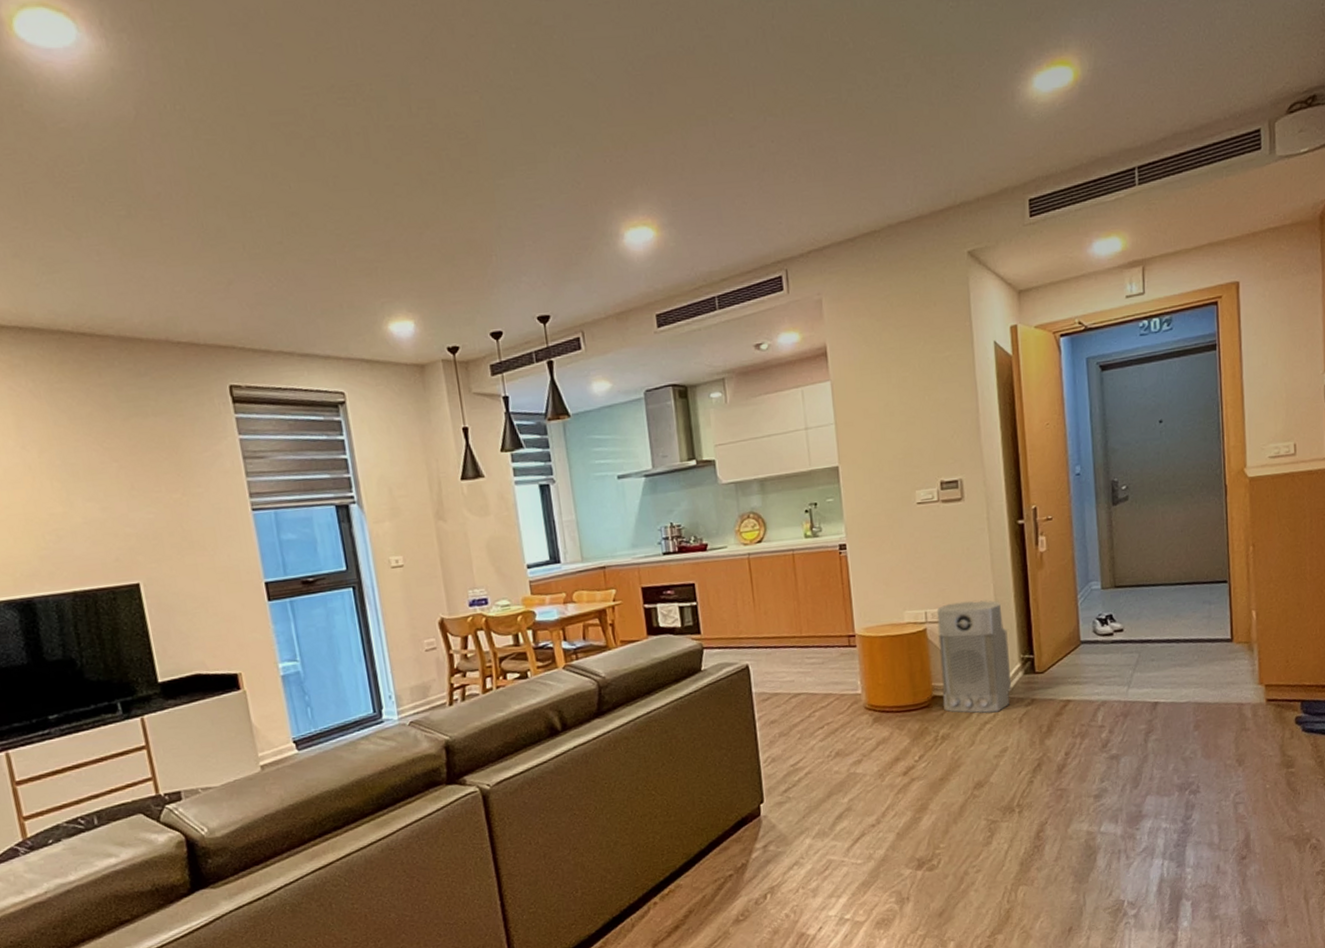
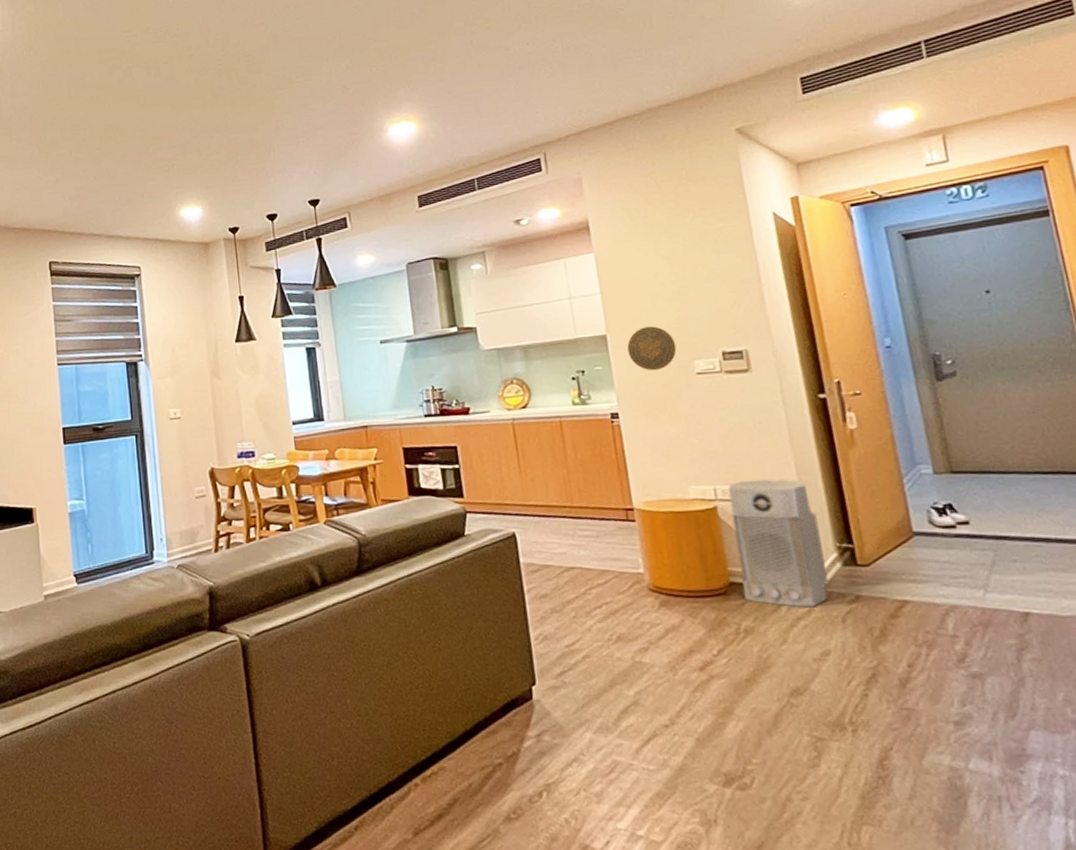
decorative plate: none [857,457,901,502] -> present [627,326,677,371]

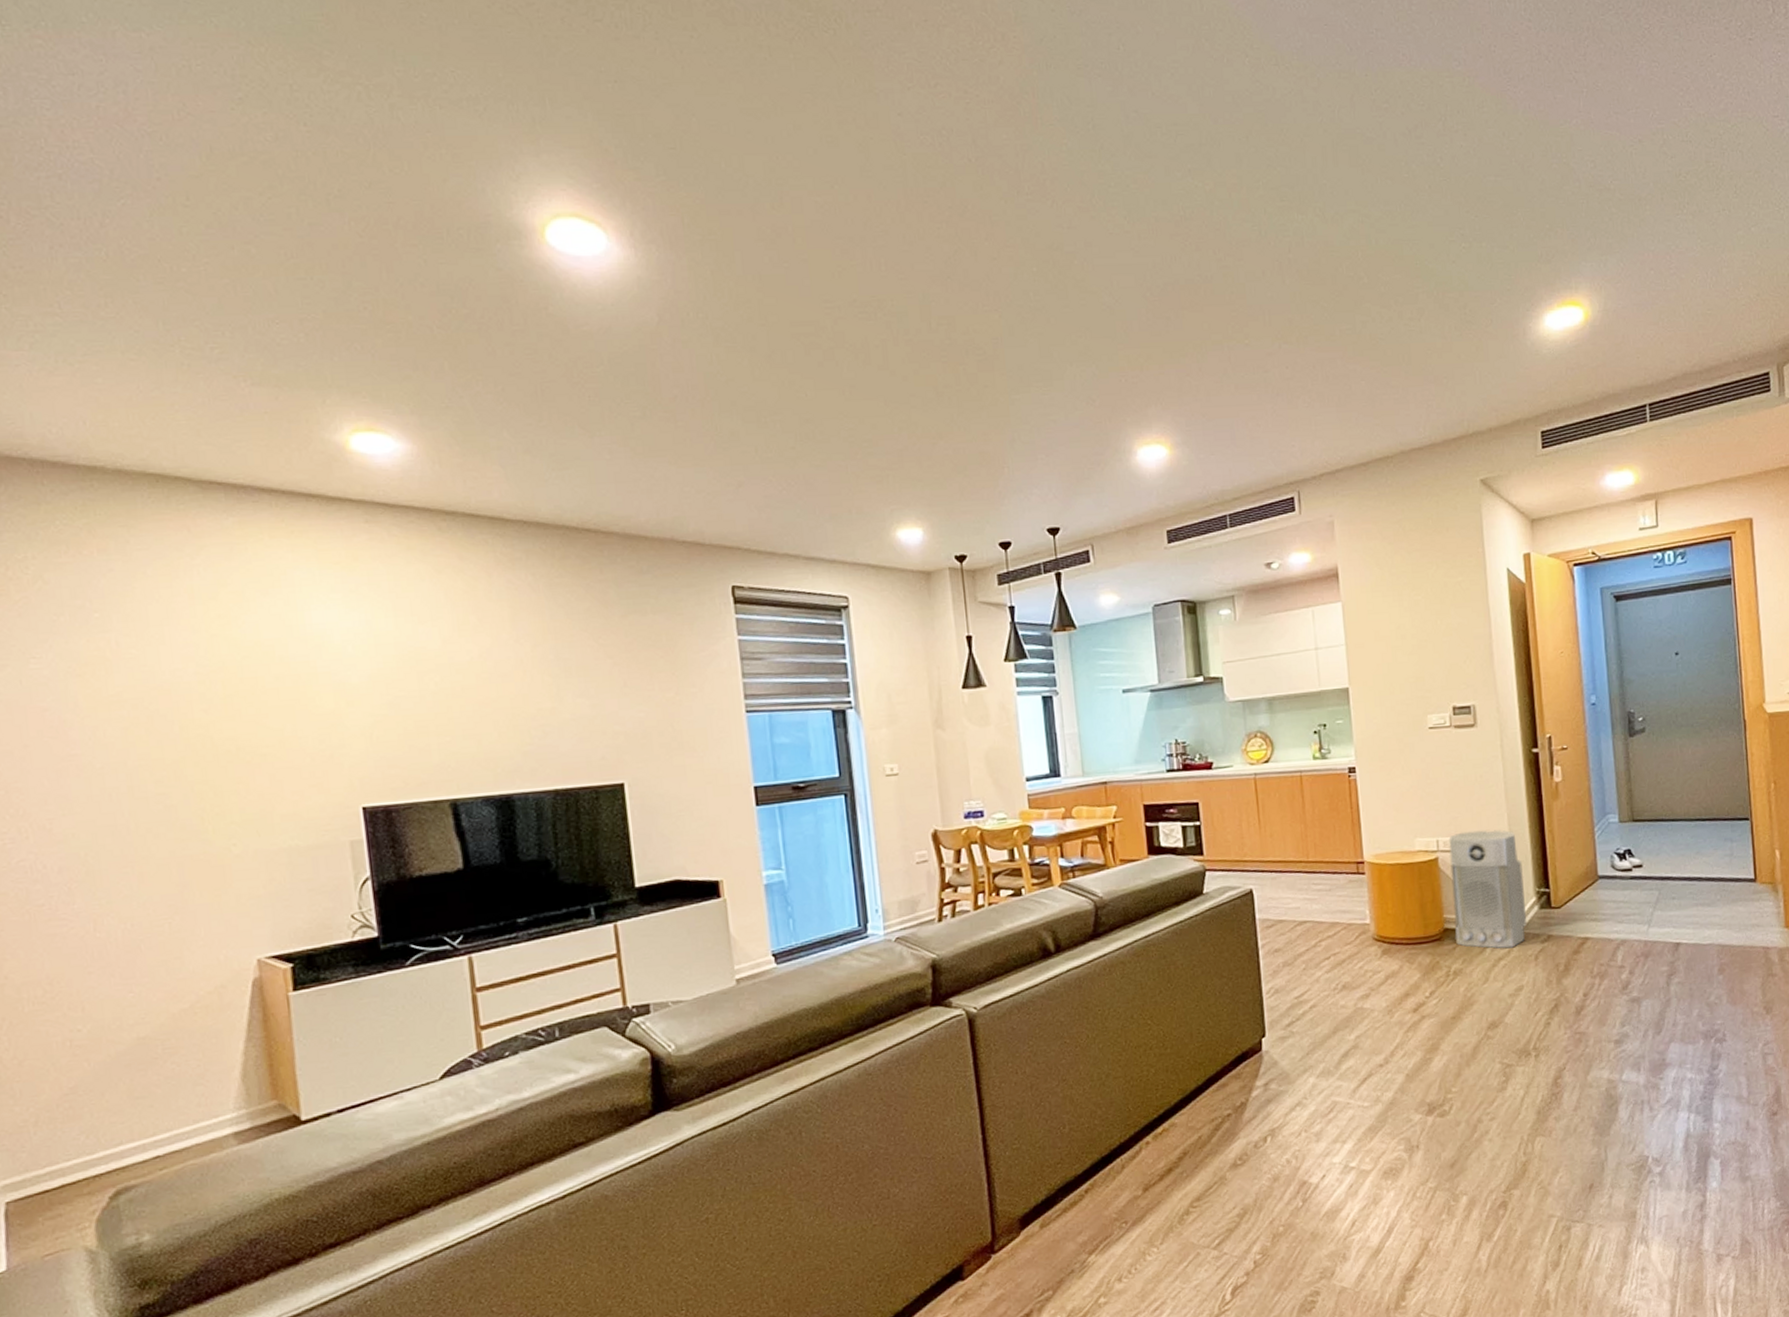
decorative plate: present [627,326,677,371] -> none [1367,680,1413,725]

